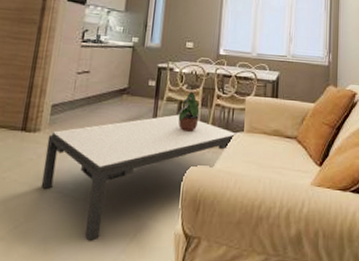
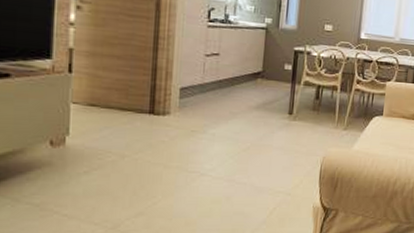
coffee table: present [41,114,237,242] -> none [176,98,376,215]
potted plant: present [177,86,200,132] -> none [315,70,339,115]

